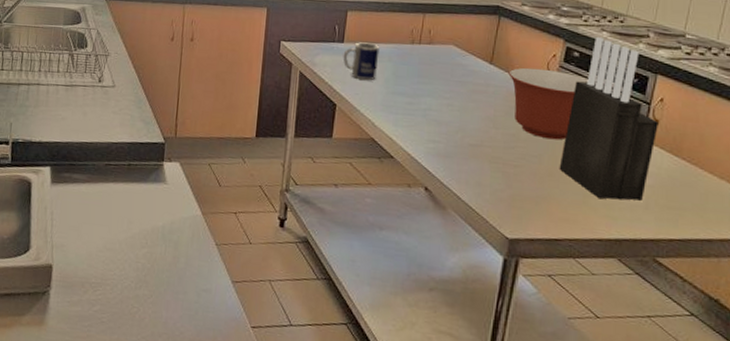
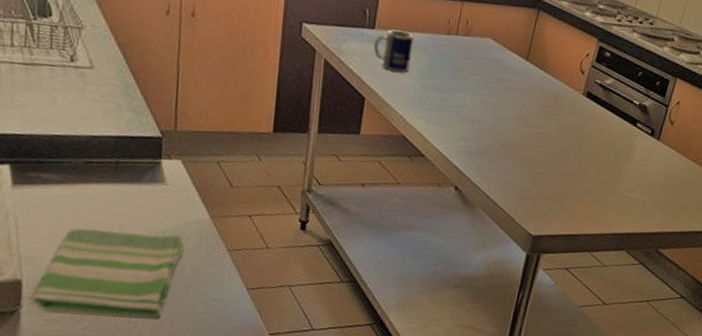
dish towel: none [58,220,179,305] -> present [31,227,184,318]
mixing bowl: present [508,67,589,140] -> none [543,66,617,140]
knife block: present [559,36,658,201] -> none [583,37,673,198]

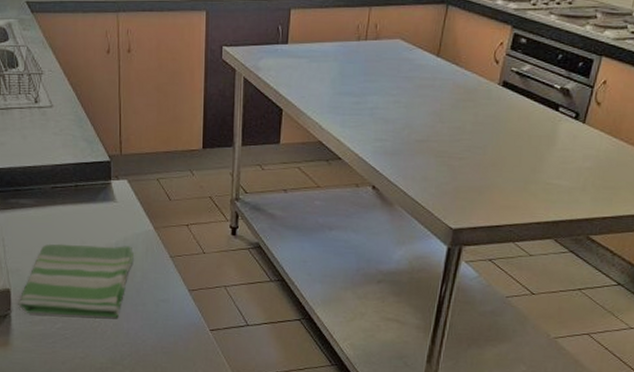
mug: present [373,29,414,73] -> none [287,42,325,83]

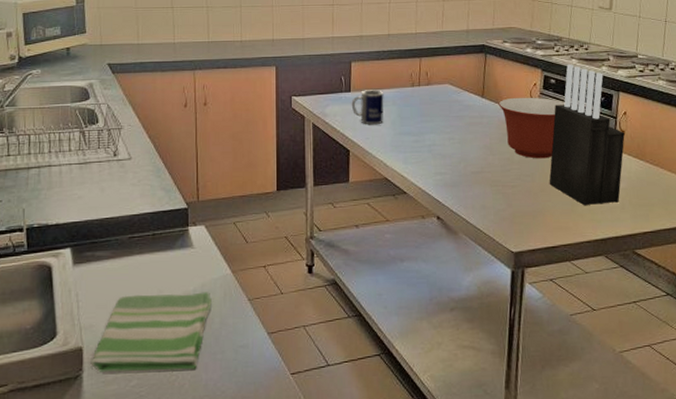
mug: none [287,42,325,83] -> present [351,90,384,125]
mixing bowl: none [455,58,535,130] -> present [498,97,565,159]
knife block: none [502,20,600,185] -> present [549,64,625,206]

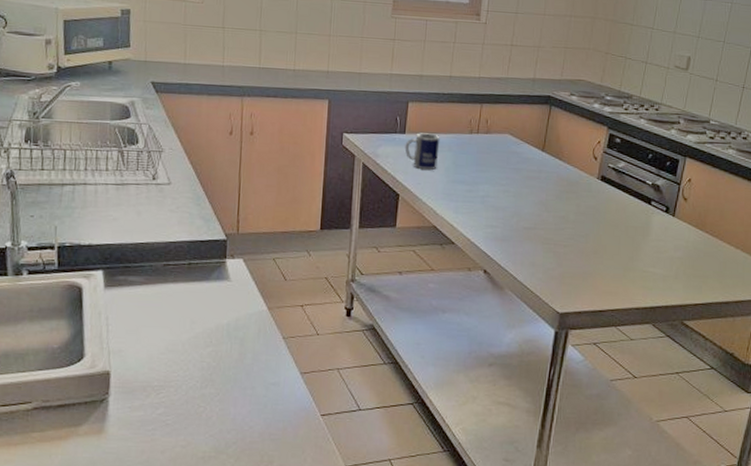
dish towel: present [90,292,212,372] -> none [117,323,245,403]
mixing bowl: present [498,97,565,159] -> none [558,154,629,220]
knife block: present [549,64,625,206] -> none [603,123,687,272]

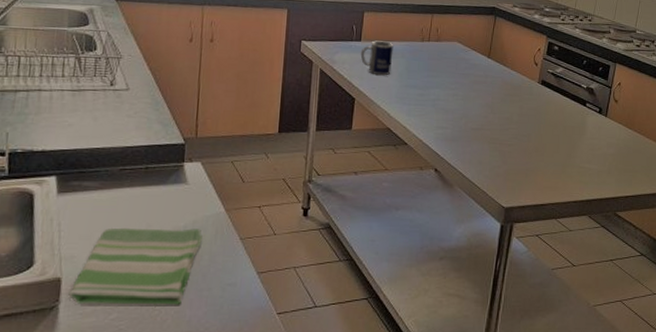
dish towel: none [117,323,245,403] -> present [68,227,202,305]

